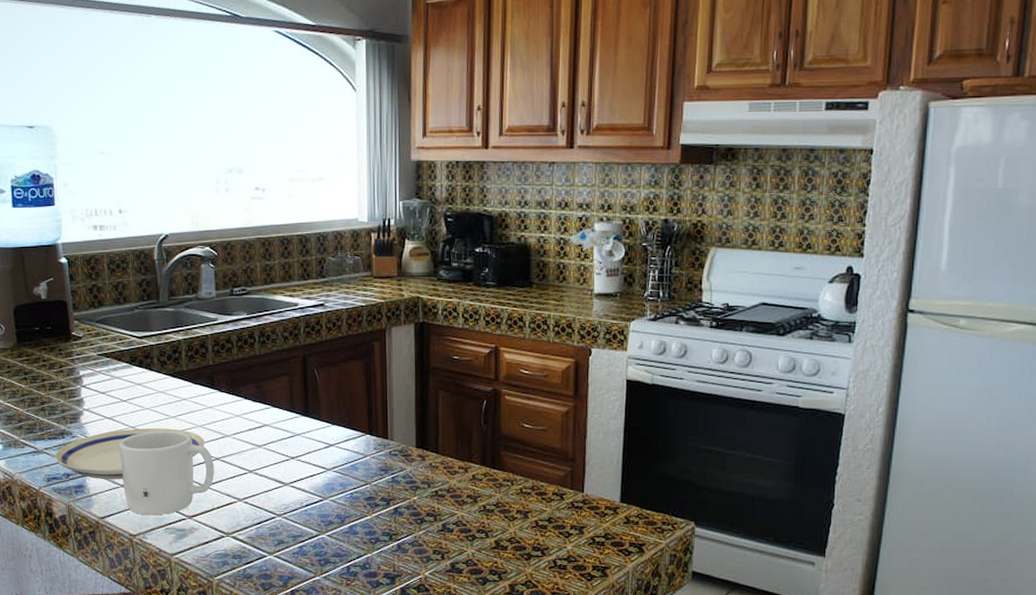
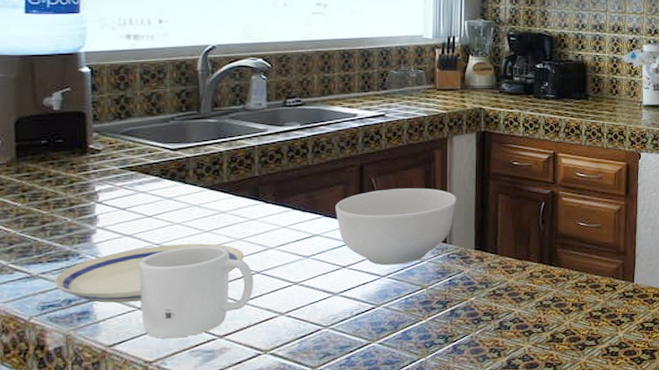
bowl: none [281,381,397,459] -> present [334,188,457,265]

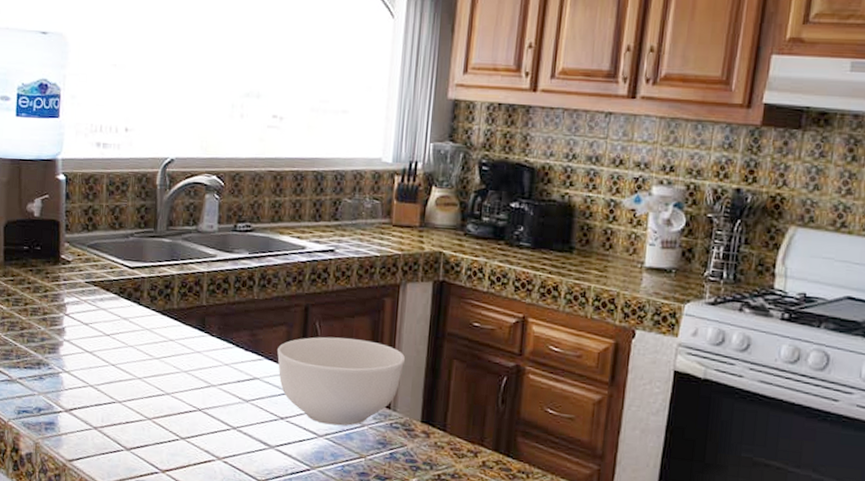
plate: present [54,243,245,303] -> none [28,366,189,421]
mug: present [139,245,254,339] -> none [96,371,196,465]

